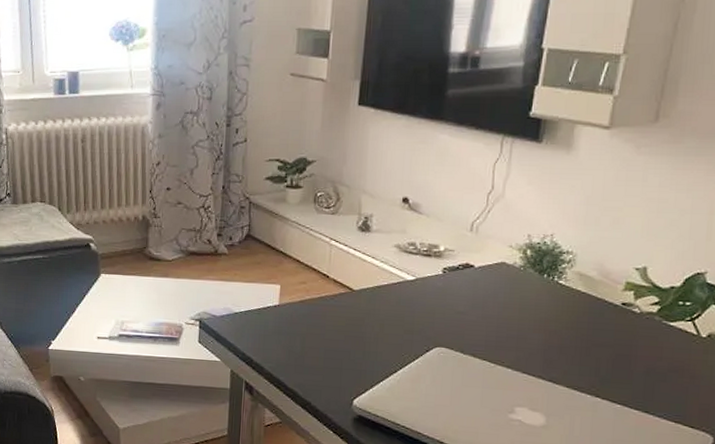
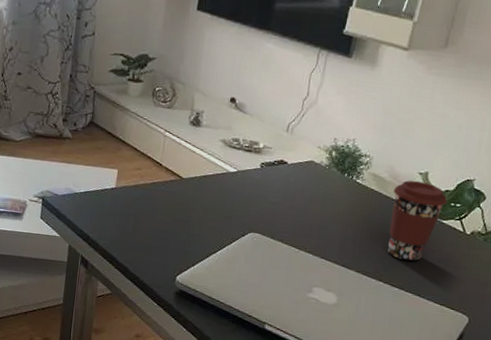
coffee cup: none [604,278,674,373] -> present [388,180,448,262]

